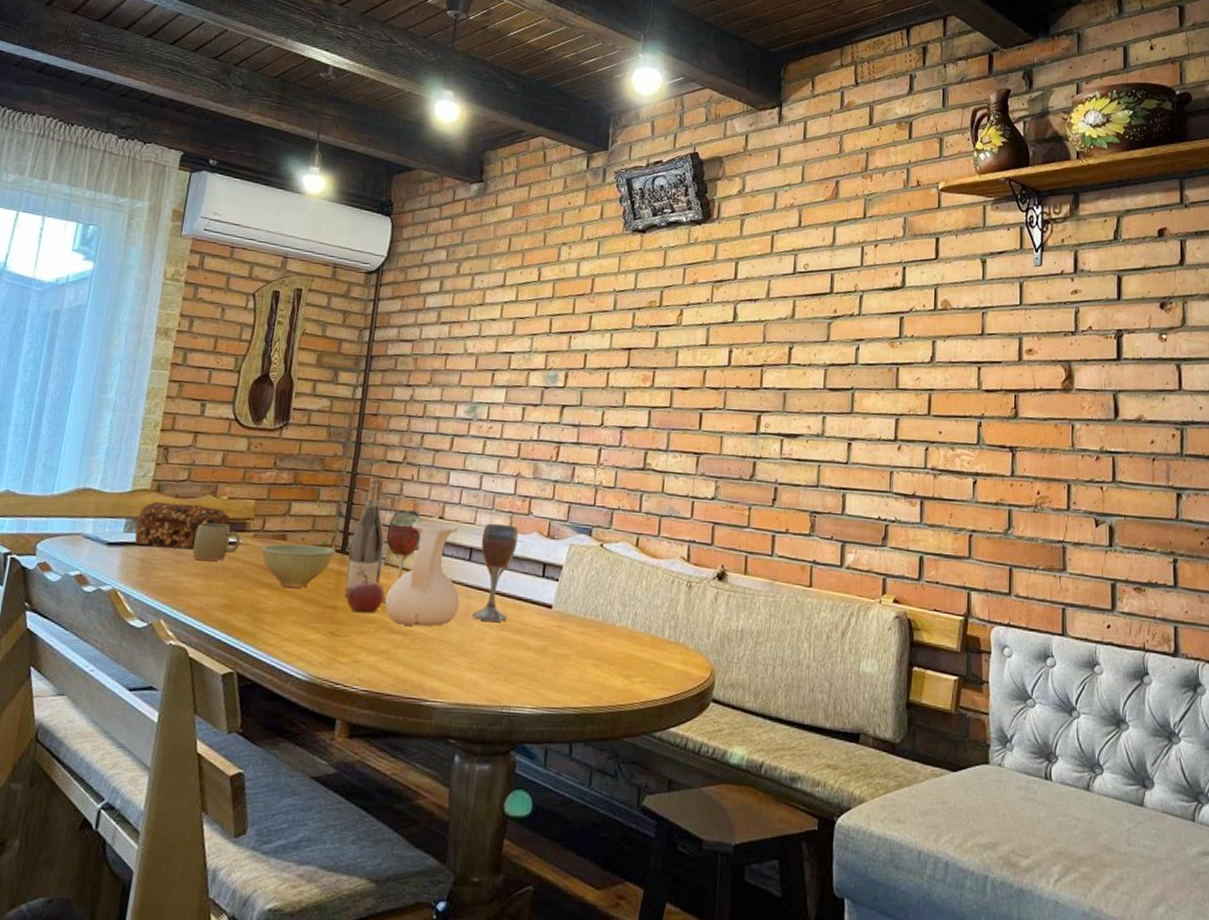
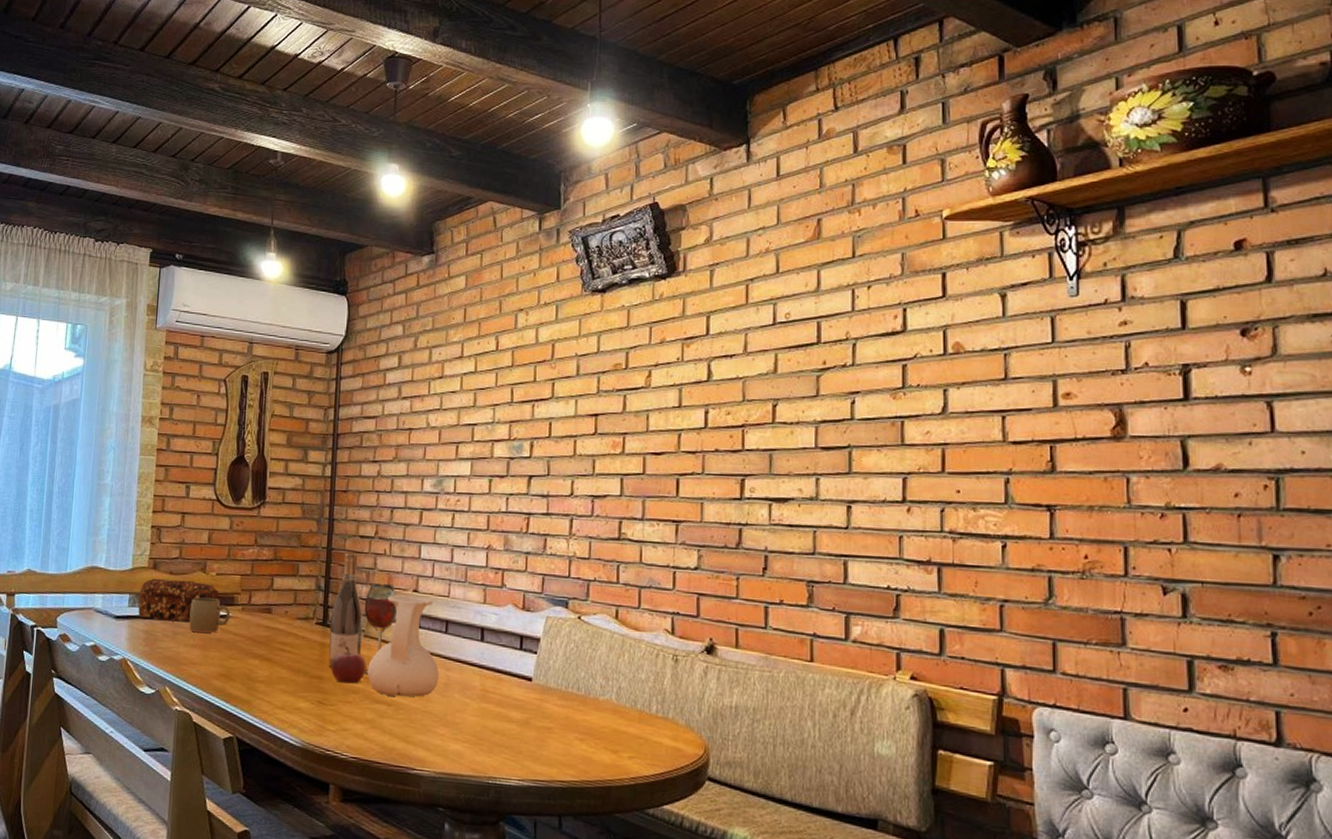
bowl: present [261,543,336,589] -> none [250,617,317,659]
cup: present [471,523,519,622] -> none [452,596,493,694]

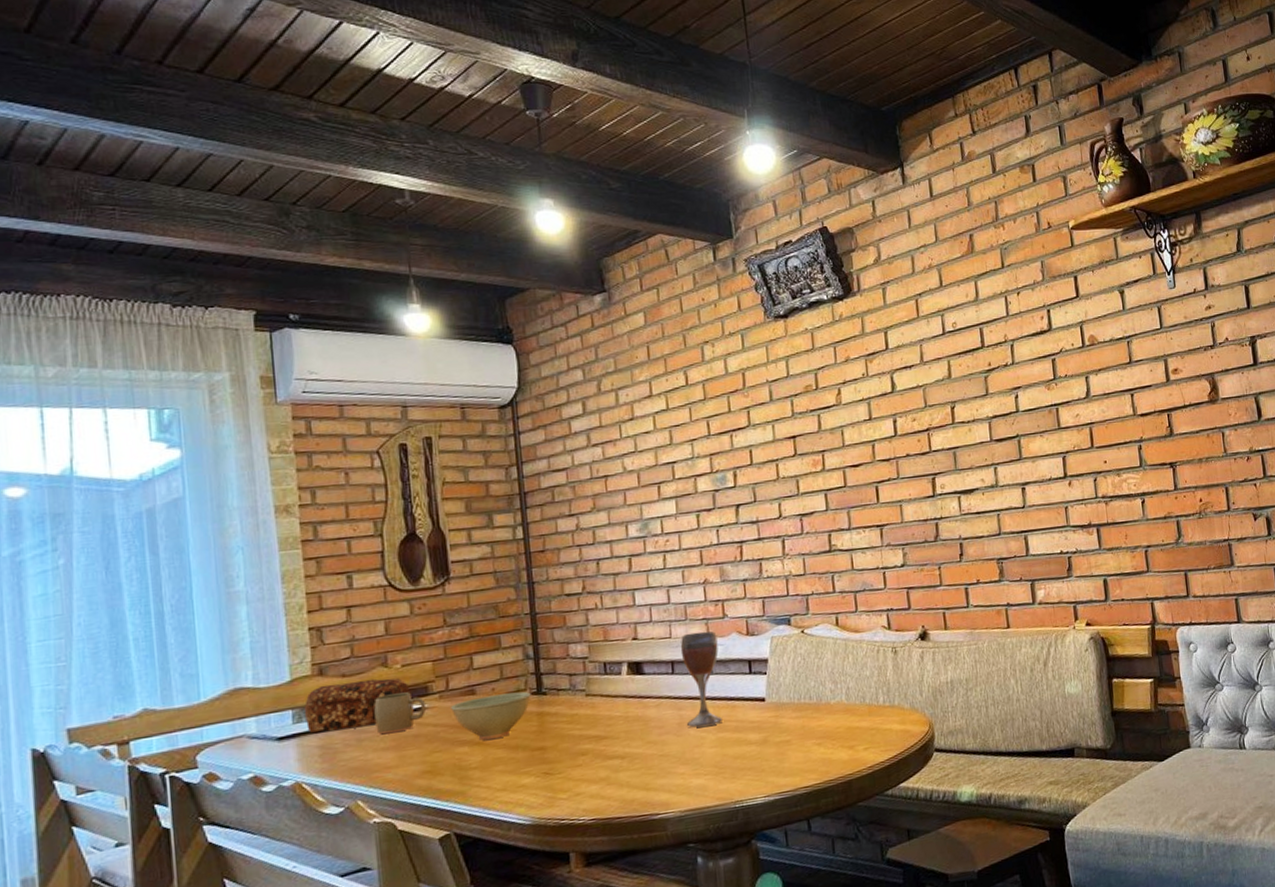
bowl: none [250,617,317,659] -> present [451,691,531,741]
wine bottle: present [328,553,364,668] -> none [545,613,586,736]
fruit: present [331,646,367,684] -> none [553,710,593,748]
wineglass: present [364,583,397,674] -> none [581,637,618,733]
ceramic pitcher: present [367,595,440,697] -> none [594,643,672,750]
cup: none [452,596,493,694] -> present [680,631,722,728]

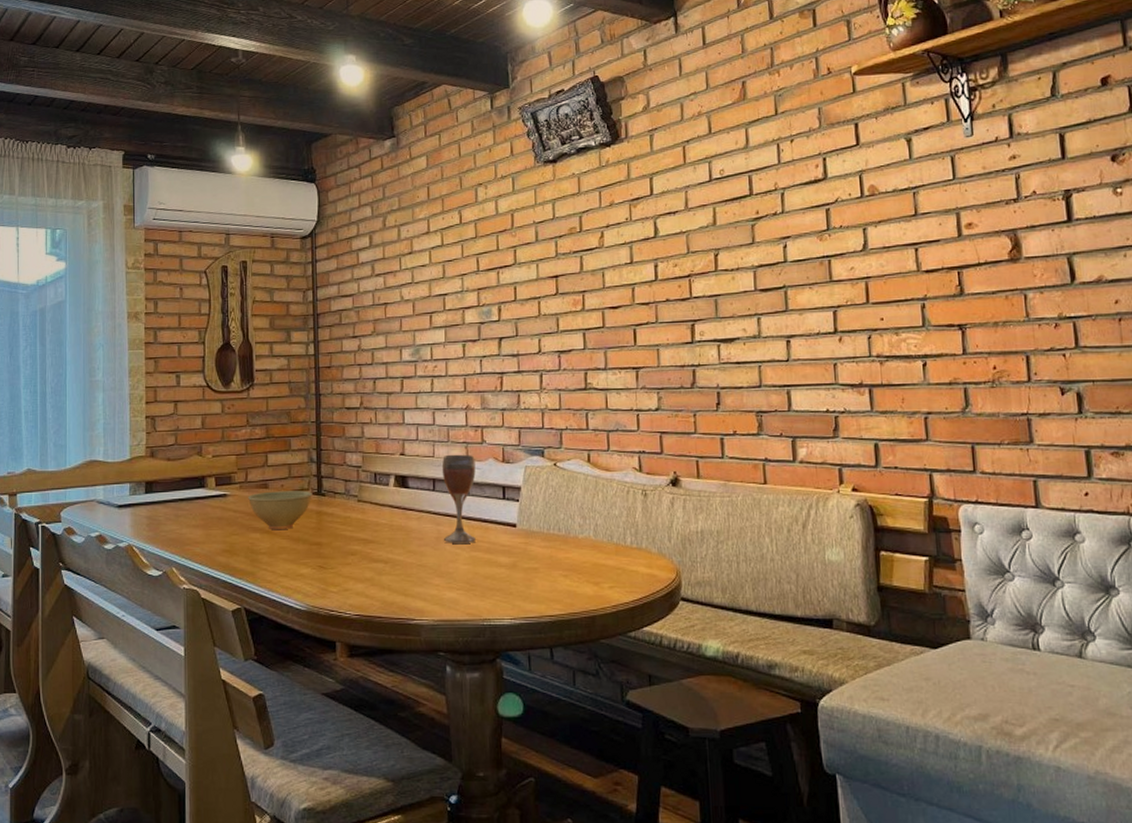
bread loaf: present [304,678,411,734] -> none [139,465,218,506]
mug: present [374,692,427,735] -> none [189,479,229,514]

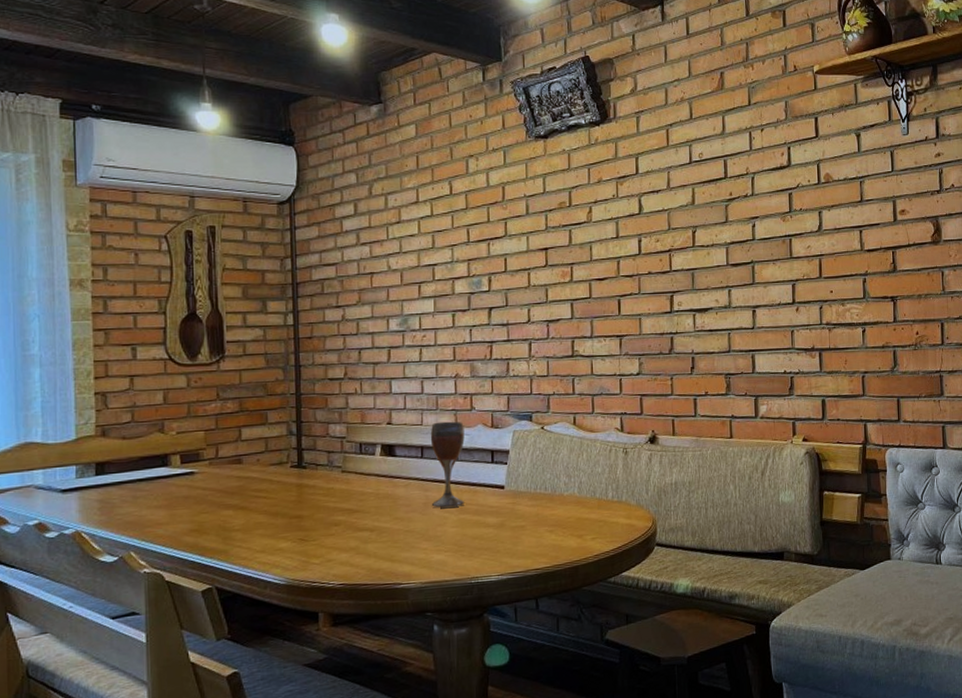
bowl: present [248,491,313,531] -> none [219,464,292,506]

